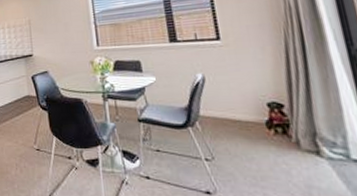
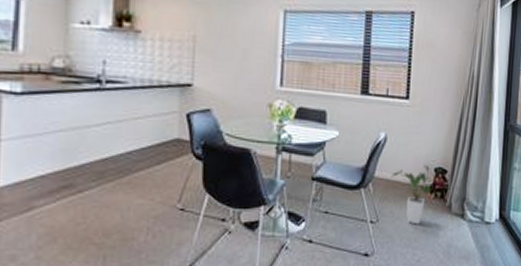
house plant: none [217,100,269,163] -> present [391,164,432,225]

